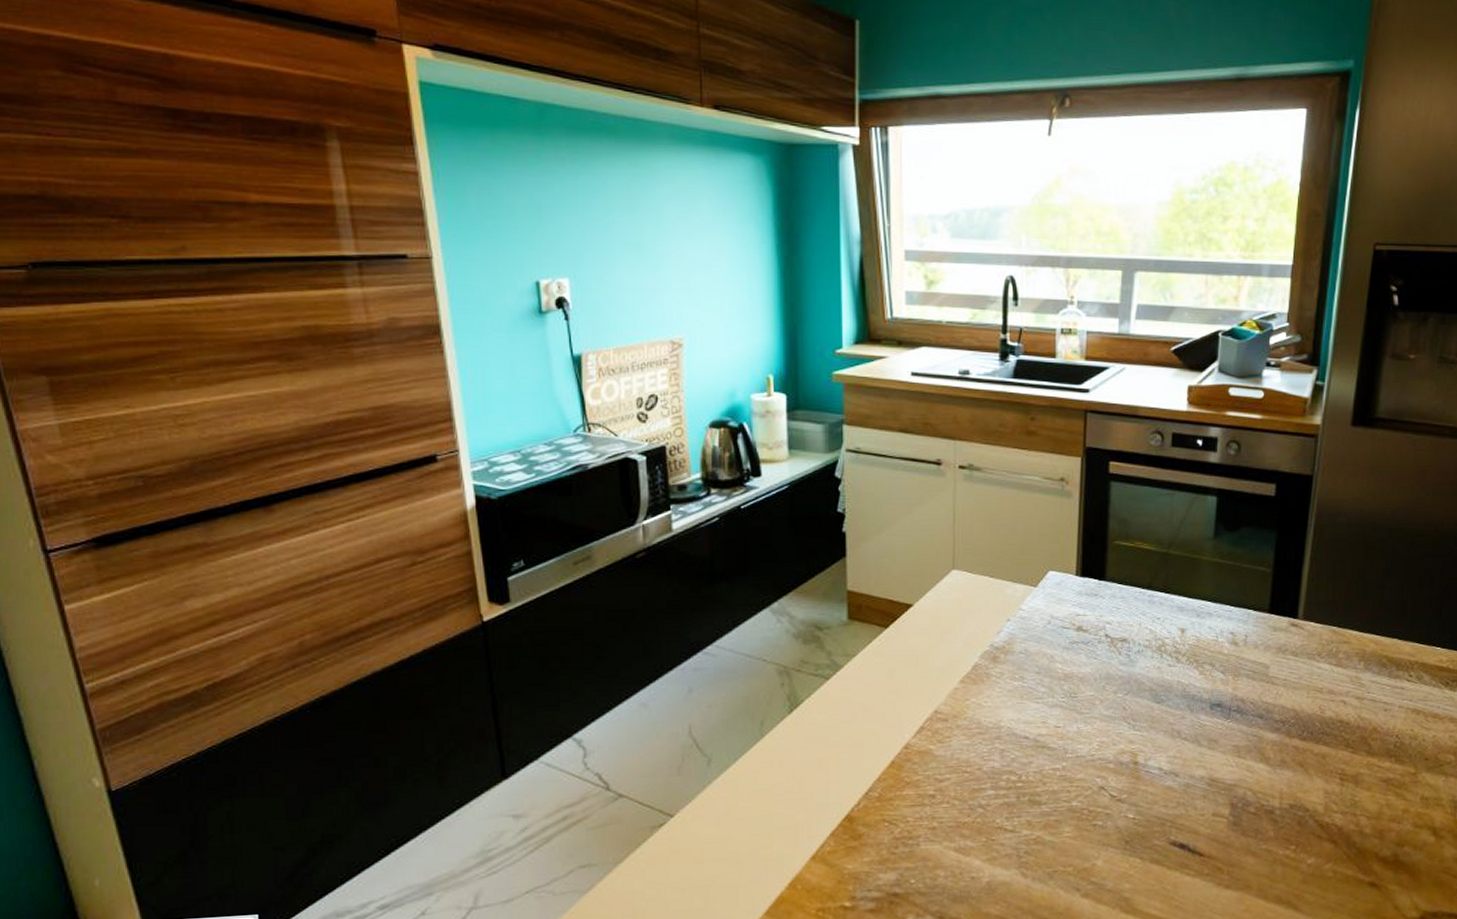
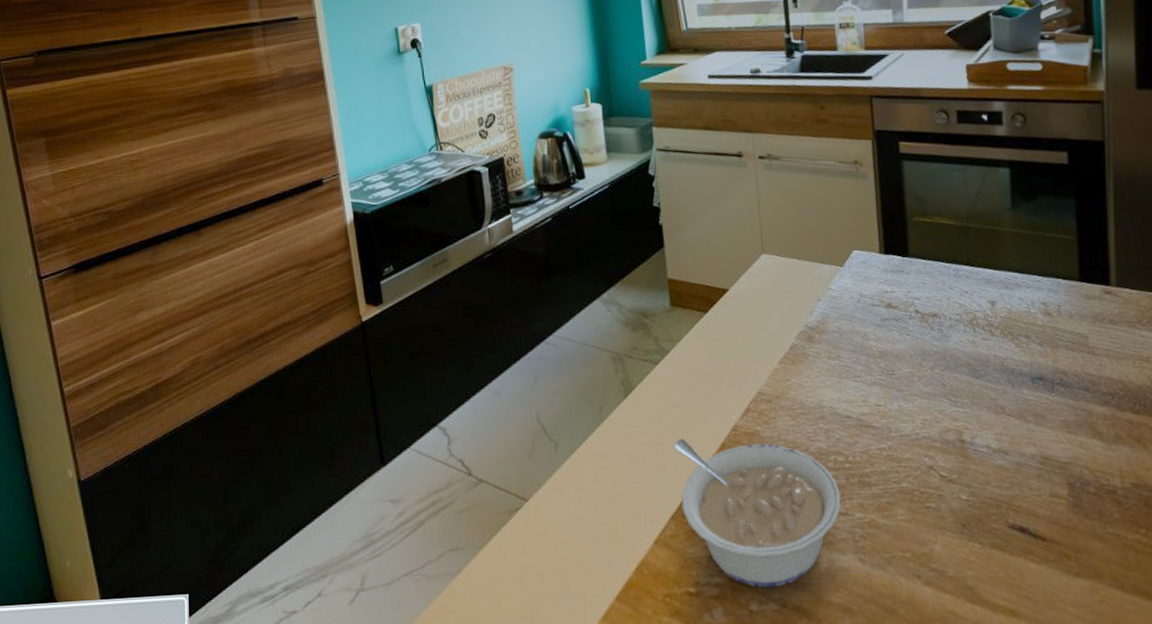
legume: none [840,755,1010,902] -> present [674,437,842,588]

